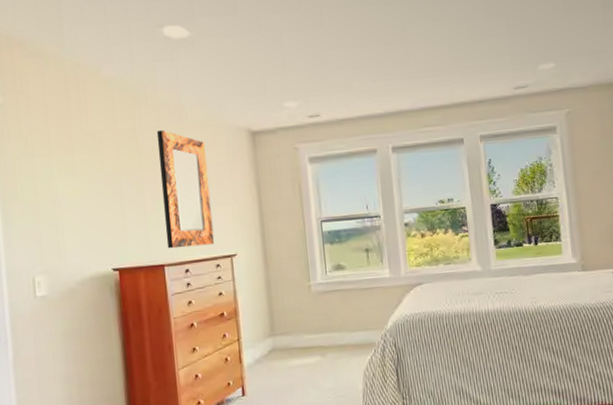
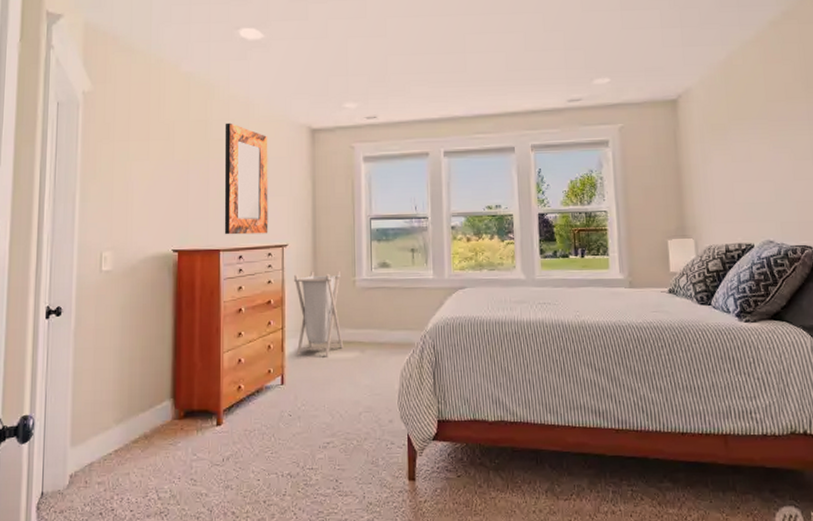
laundry hamper: none [246,276,304,366] -> present [294,270,344,357]

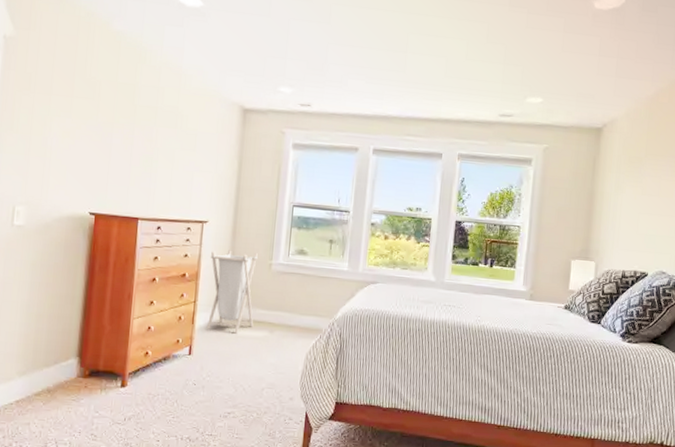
home mirror: present [224,122,268,235] -> none [144,90,198,208]

